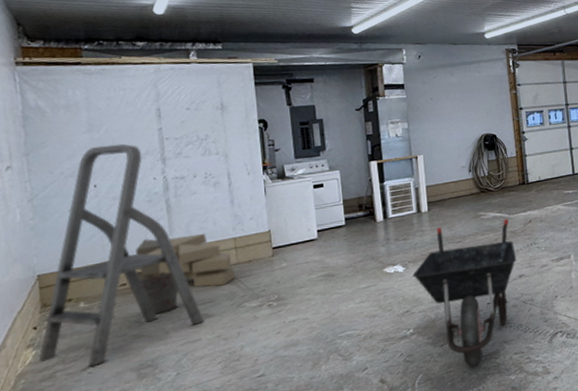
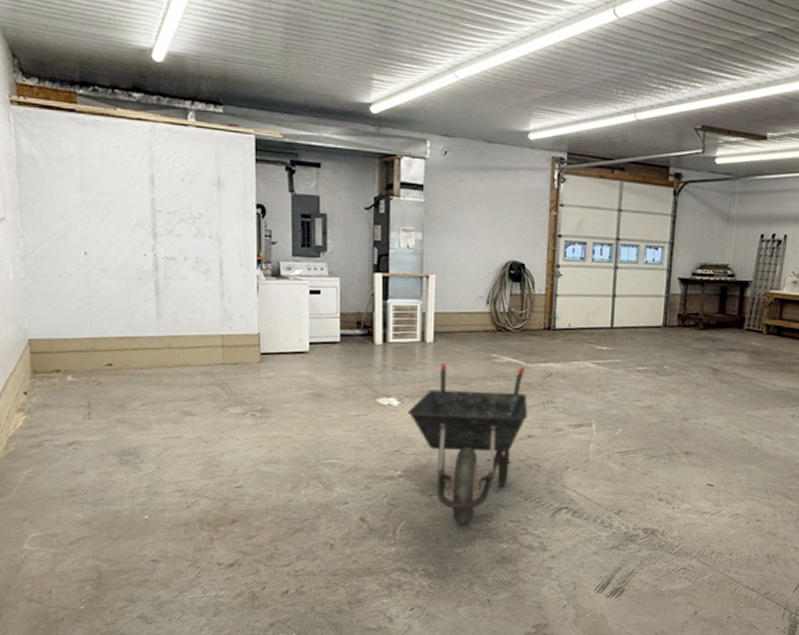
ladder: present [38,143,204,368] -> none [28,208,186,444]
cardboard boxes: present [136,233,235,287] -> none [122,320,220,385]
bucket: present [140,272,178,315] -> none [125,359,162,403]

